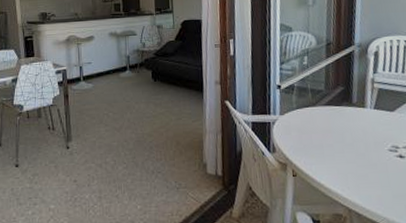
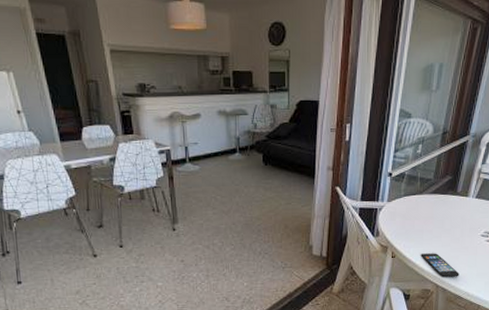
smartphone: none [324,171,373,200] -> present [420,253,459,278]

